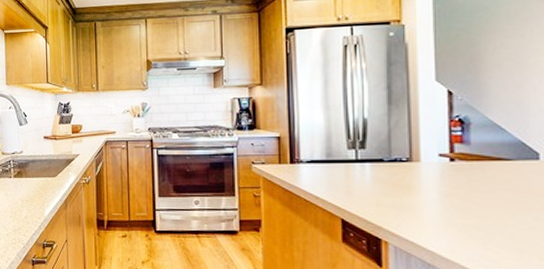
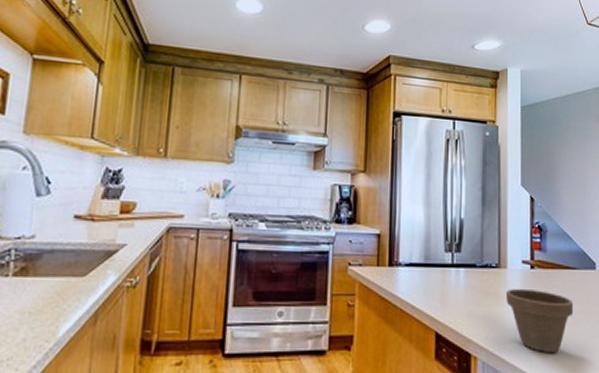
flower pot: none [419,180,508,241] -> present [505,288,574,352]

